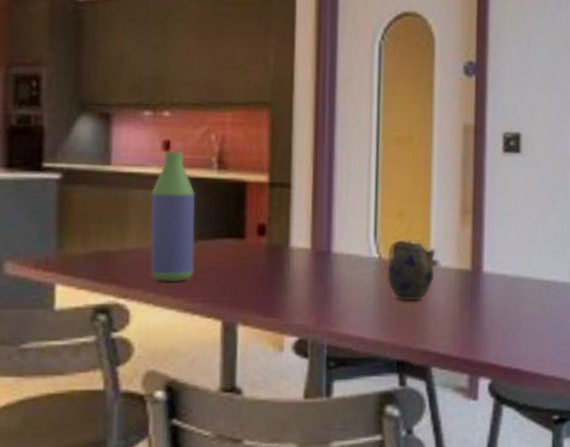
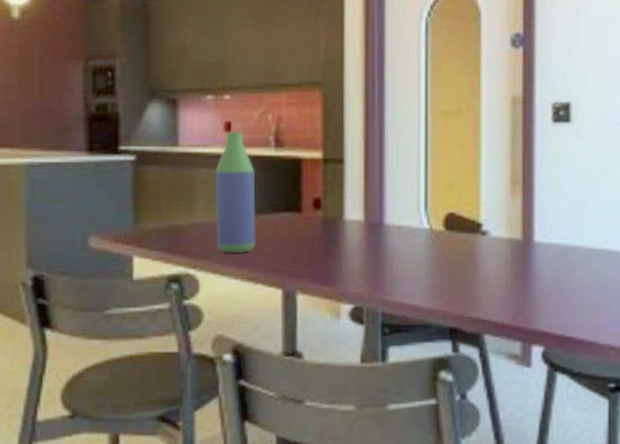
teapot: present [387,241,436,300] -> none [438,212,487,270]

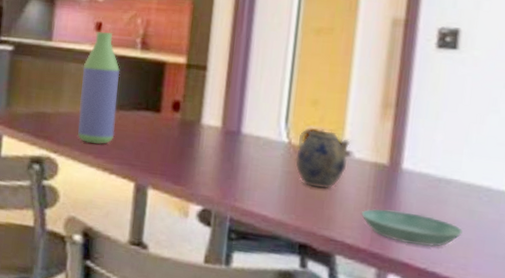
teapot: none [438,212,487,270] -> present [295,129,351,189]
saucer: none [503,283,591,314] -> present [362,209,463,247]

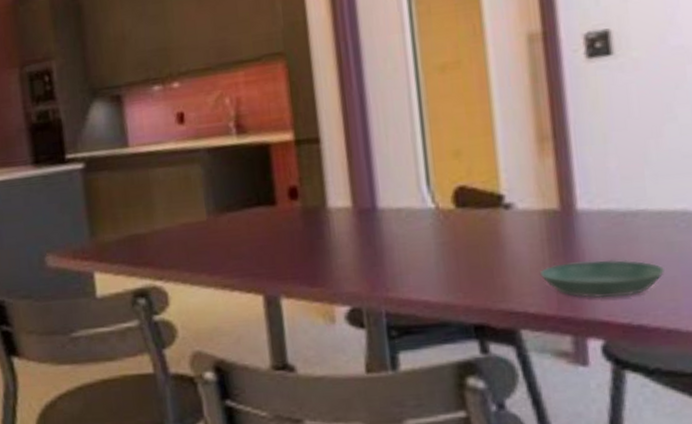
bottle: present [78,32,120,144] -> none [172,122,227,260]
teapot: present [295,129,351,189] -> none [447,183,510,254]

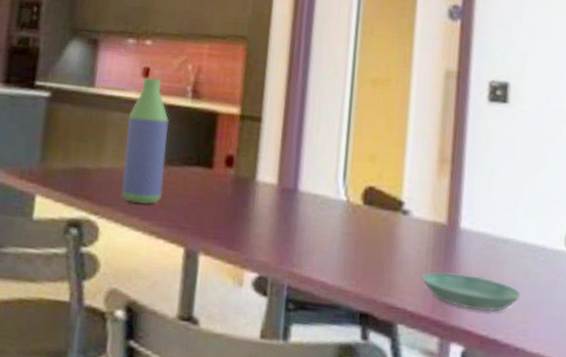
bottle: none [172,122,227,260] -> present [122,78,170,204]

